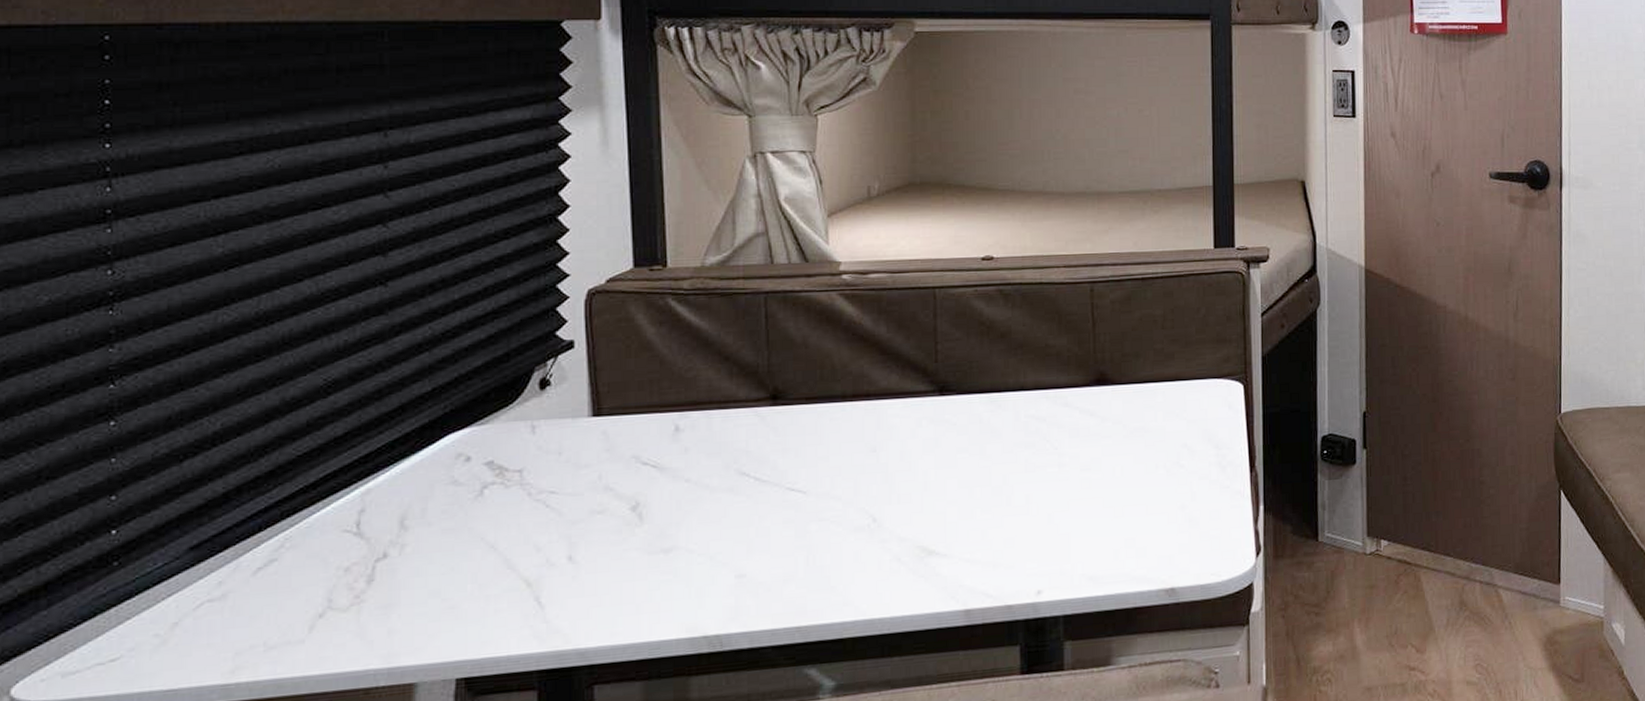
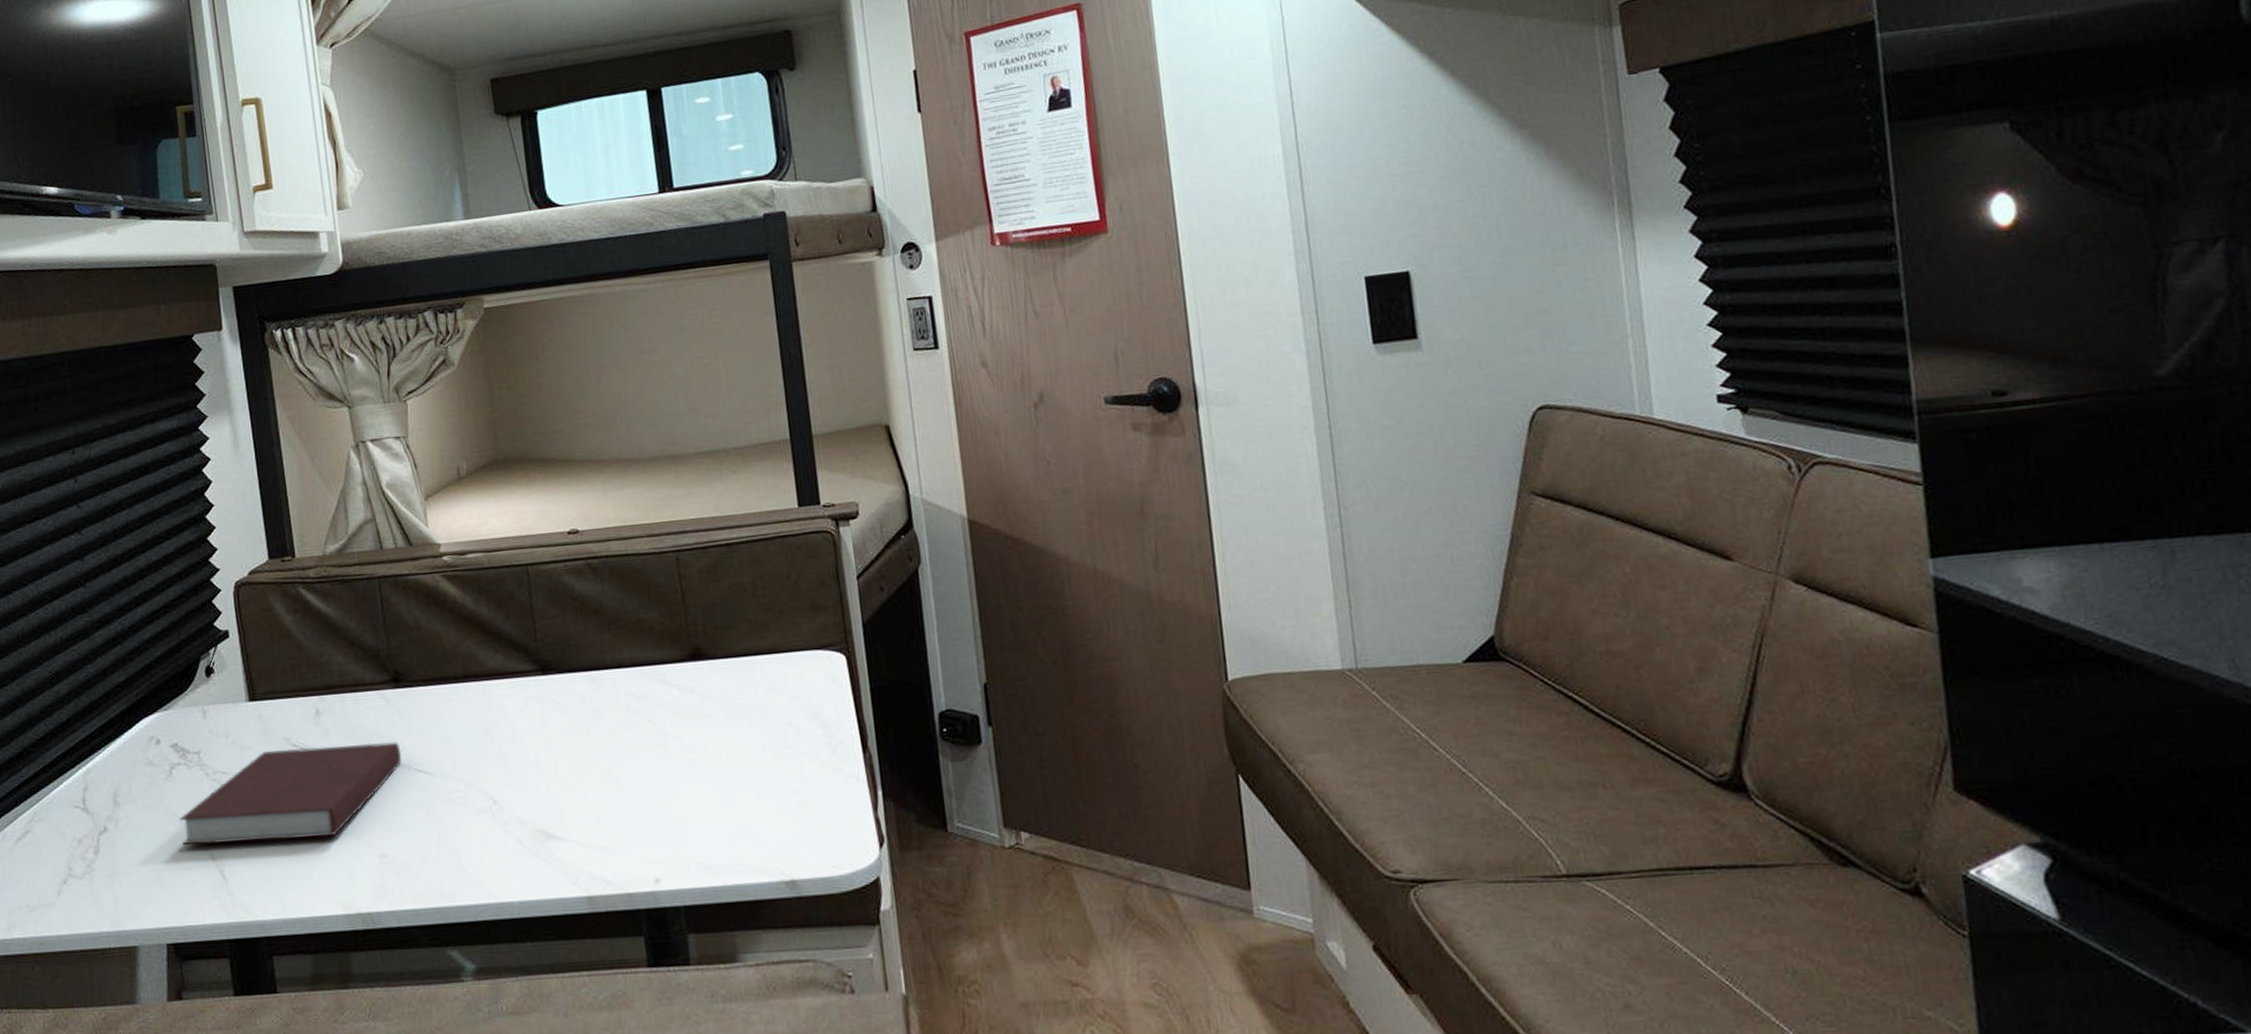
notebook: none [487,460,773,571] -> present [179,742,402,846]

